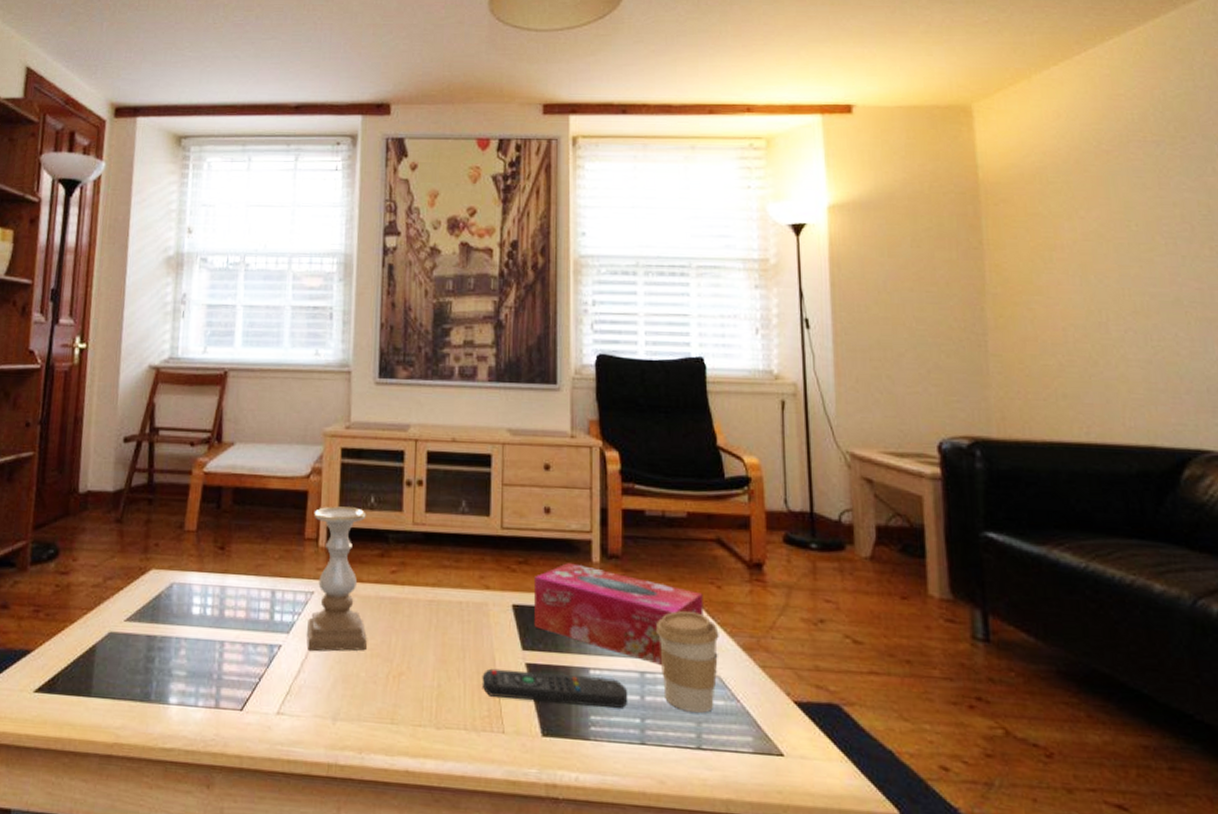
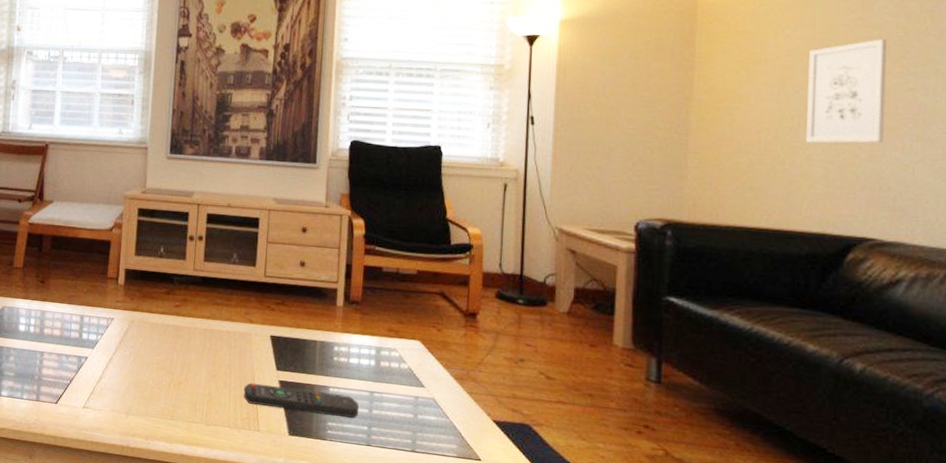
candle holder: present [306,506,367,652] -> none [107,253,157,365]
tissue box: present [534,563,703,665] -> none [287,305,426,387]
coffee cup: present [657,611,719,713] -> none [385,347,436,425]
wall art: none [1108,217,1204,340] -> present [806,38,887,144]

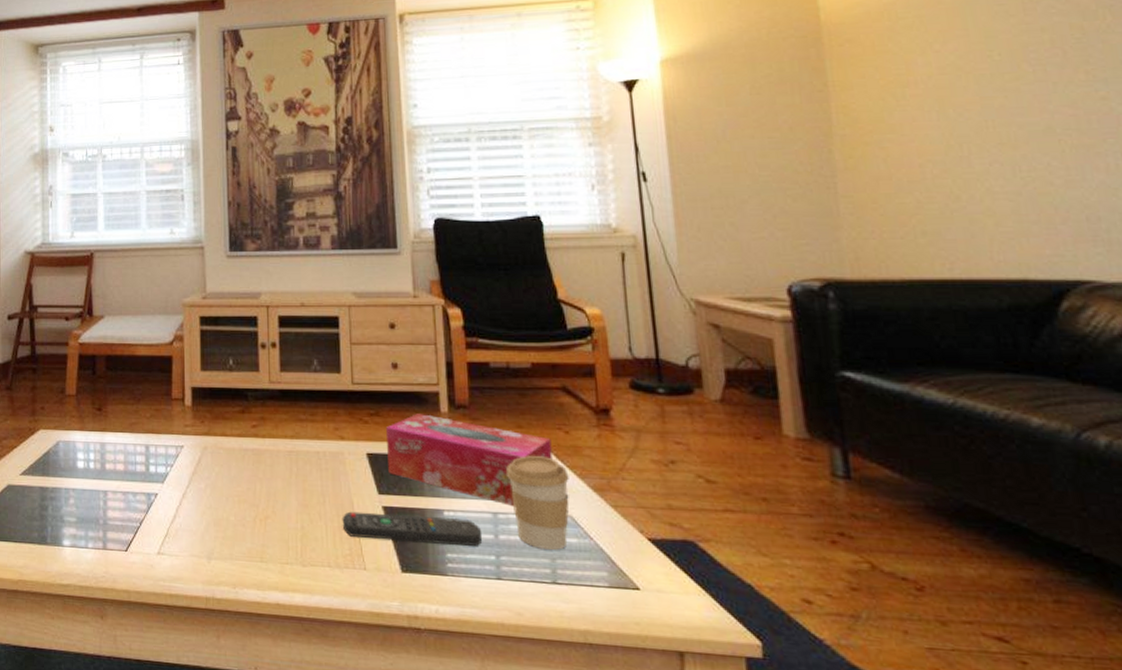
tissue box: none [287,305,426,387] -> present [386,414,553,506]
coffee cup: none [385,347,436,425] -> present [506,456,569,550]
wall art: present [806,38,887,144] -> none [967,42,1081,173]

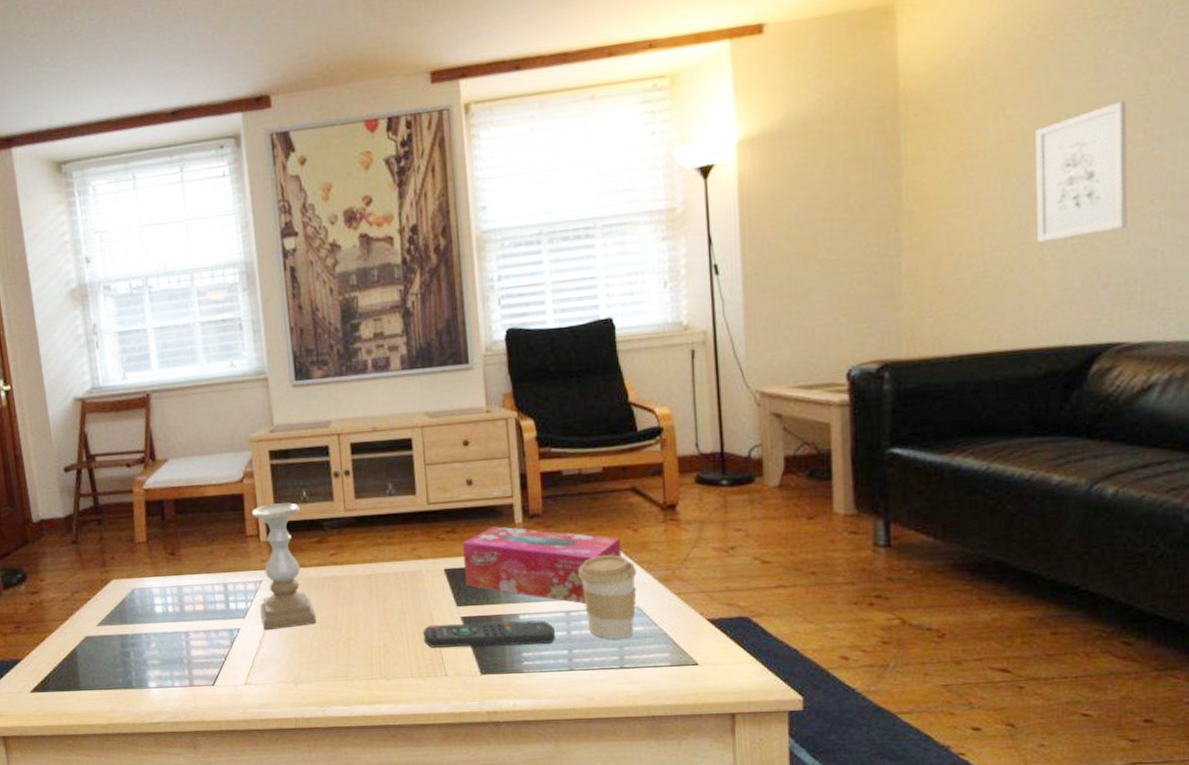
candle holder: none [178,369,234,499] -> present [251,502,316,631]
wall art: none [967,42,1081,173] -> present [1035,100,1128,242]

